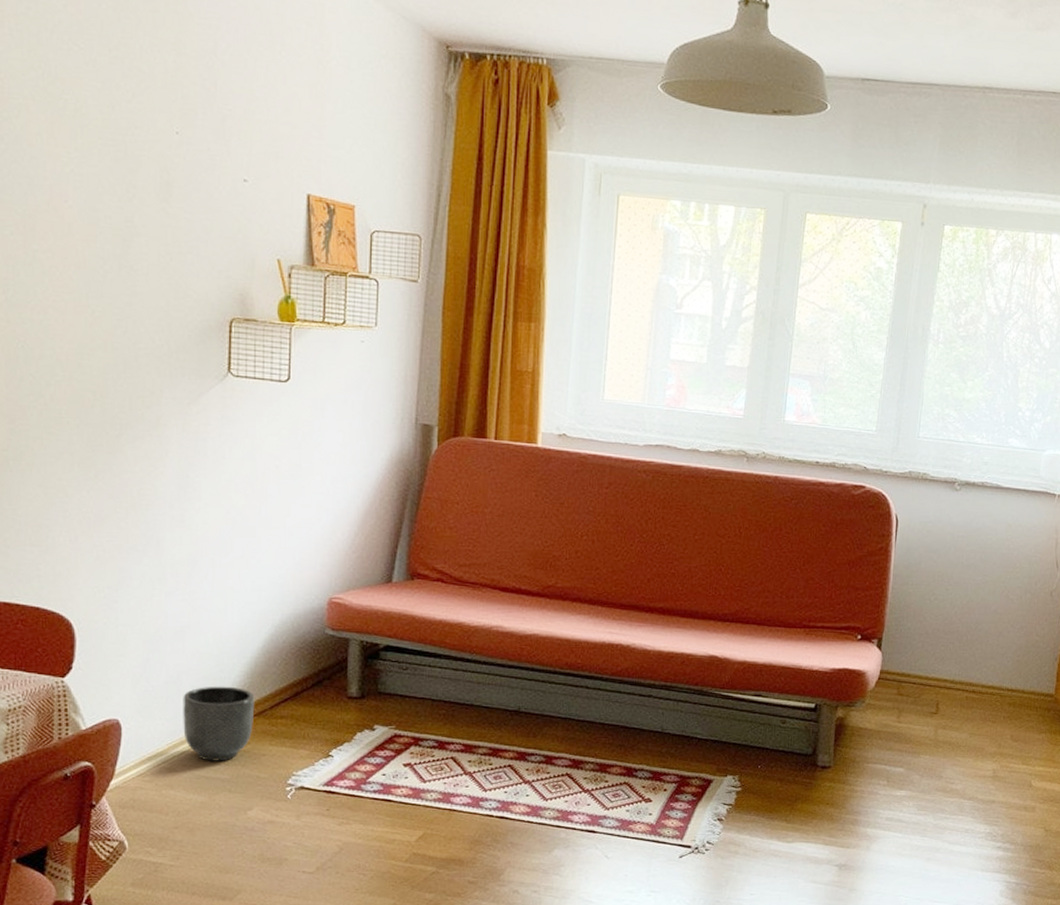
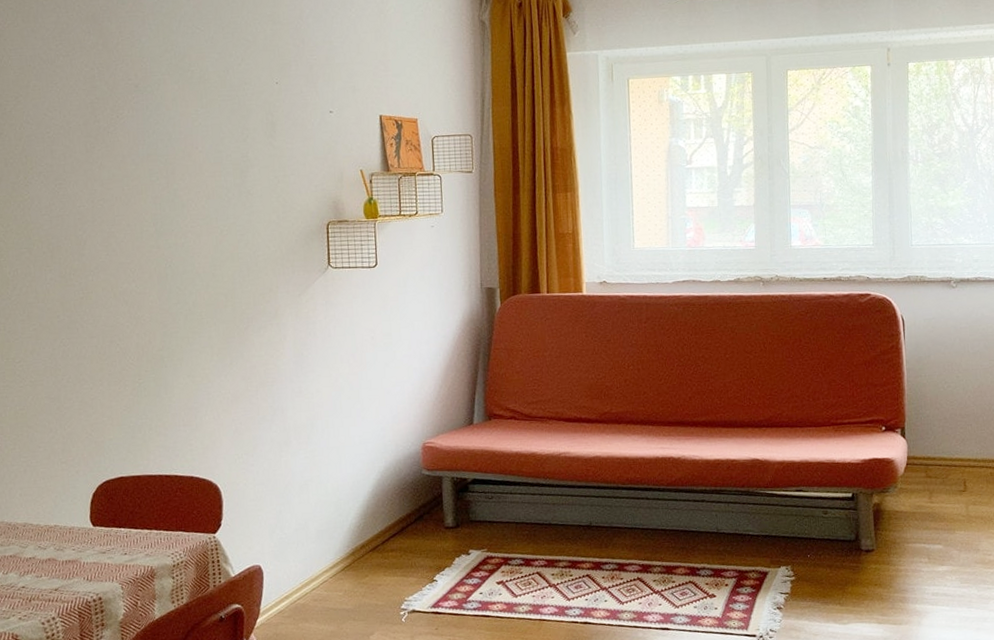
planter: present [183,686,255,761] -> none [310,527,370,595]

